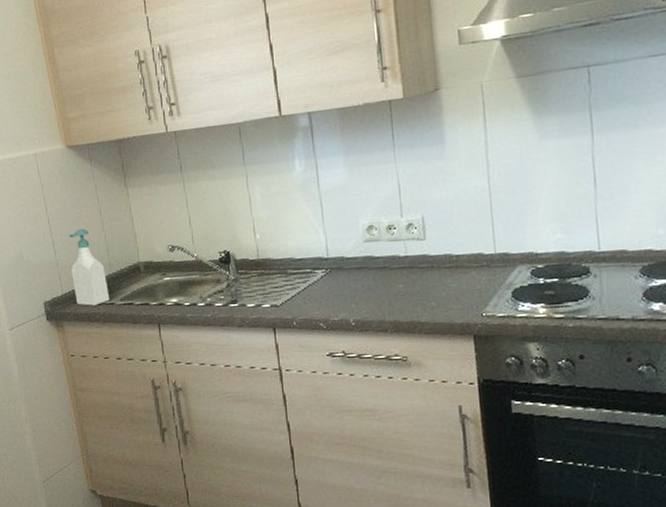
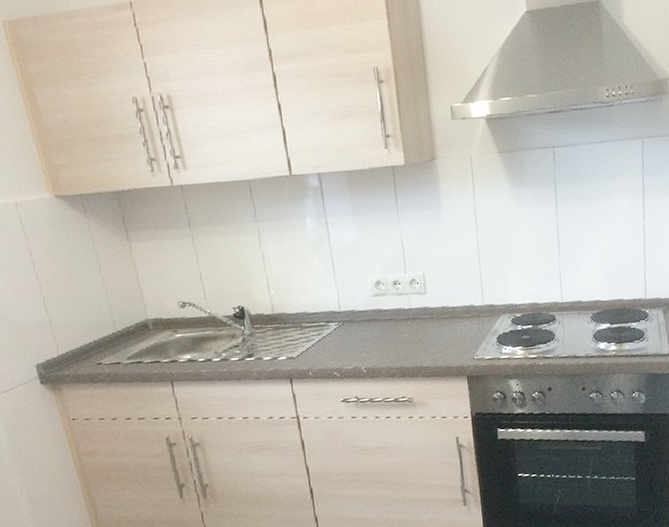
soap bottle: present [68,228,110,306] -> none [62,285,116,367]

